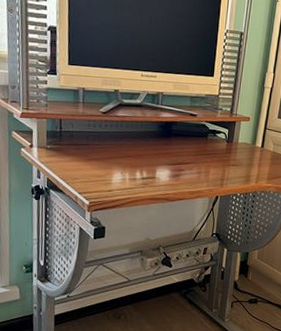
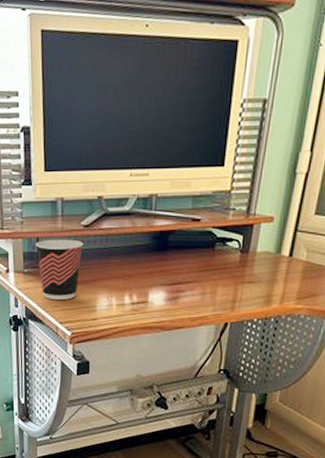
cup: none [58,121,101,174] -> present [35,239,83,301]

